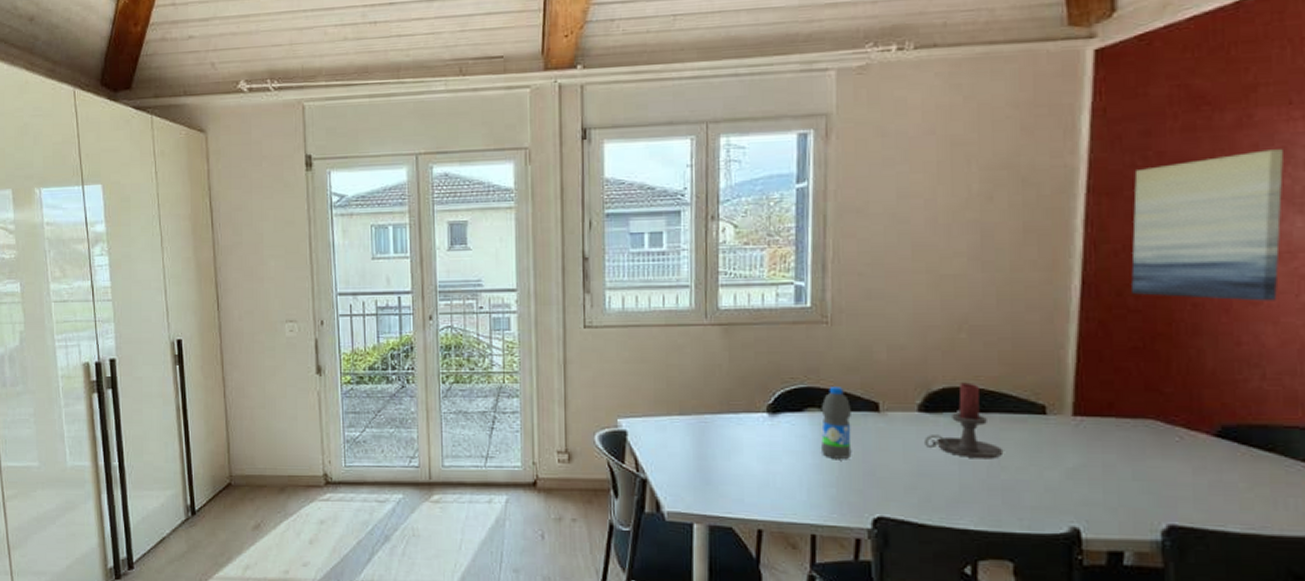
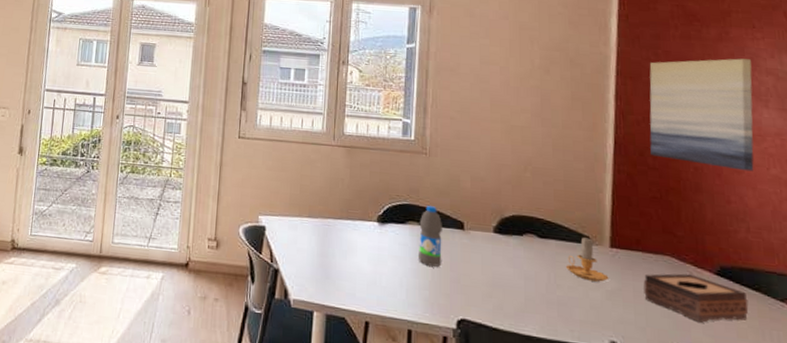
candle holder: present [925,382,1004,459] -> none [498,212,559,278]
candle: none [1012,405,1070,459] -> present [565,236,609,282]
tissue box: none [1116,439,1258,496] -> present [643,273,749,323]

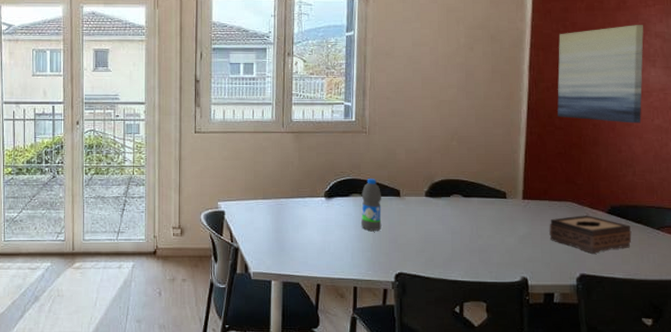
candle: present [565,236,609,282] -> none [485,192,521,229]

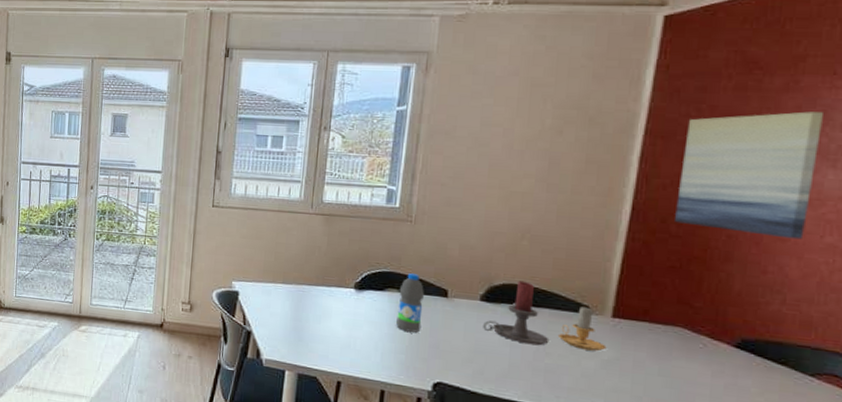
candle holder: none [430,176,480,230] -> present [483,280,549,346]
candle: none [485,192,521,229] -> present [557,306,607,351]
tissue box: present [549,215,632,254] -> none [645,344,770,394]

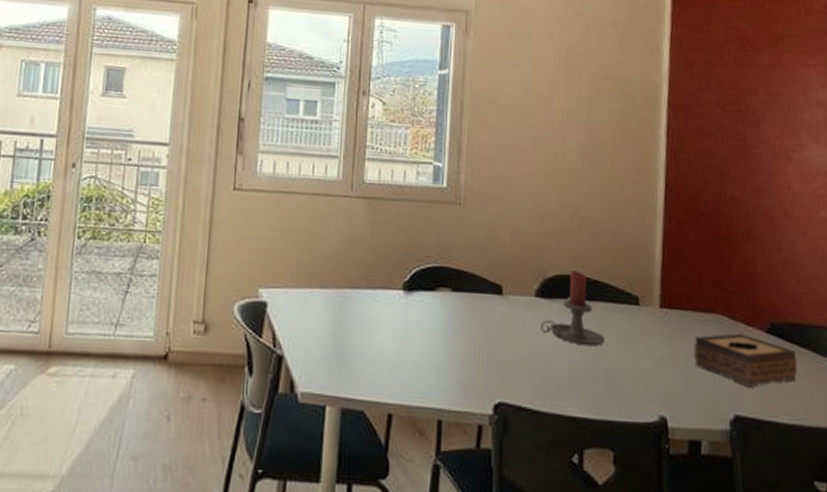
water bottle: present [395,273,424,333] -> none [449,267,478,342]
candle: present [557,306,607,351] -> none [612,296,658,348]
tissue box: none [645,344,770,394] -> present [694,333,798,388]
wall art: present [675,111,823,240] -> none [701,88,805,215]

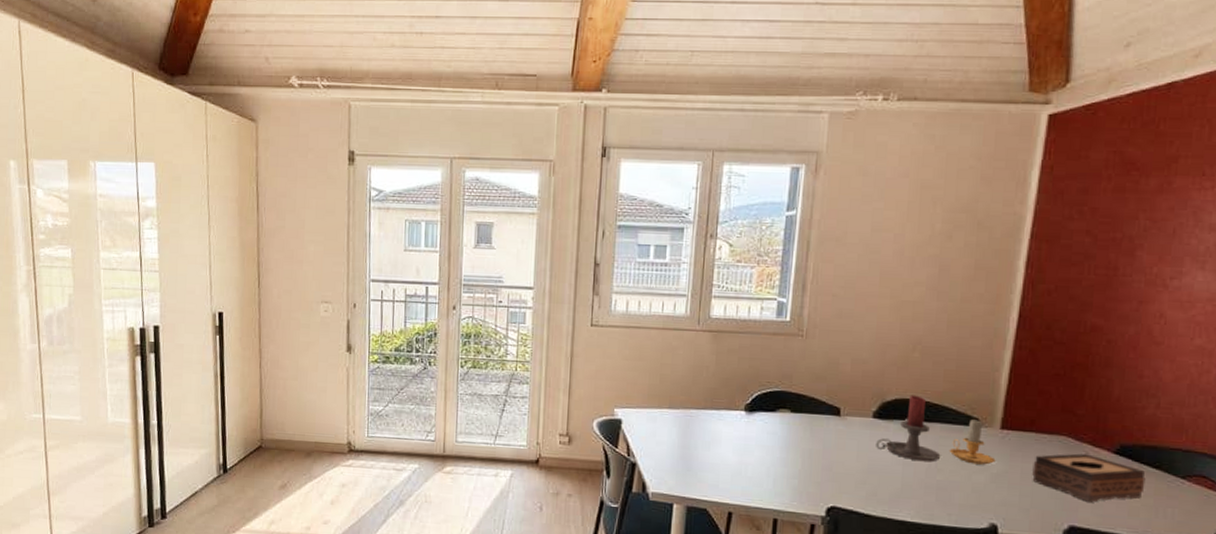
candle: none [612,296,658,348] -> present [949,418,996,465]

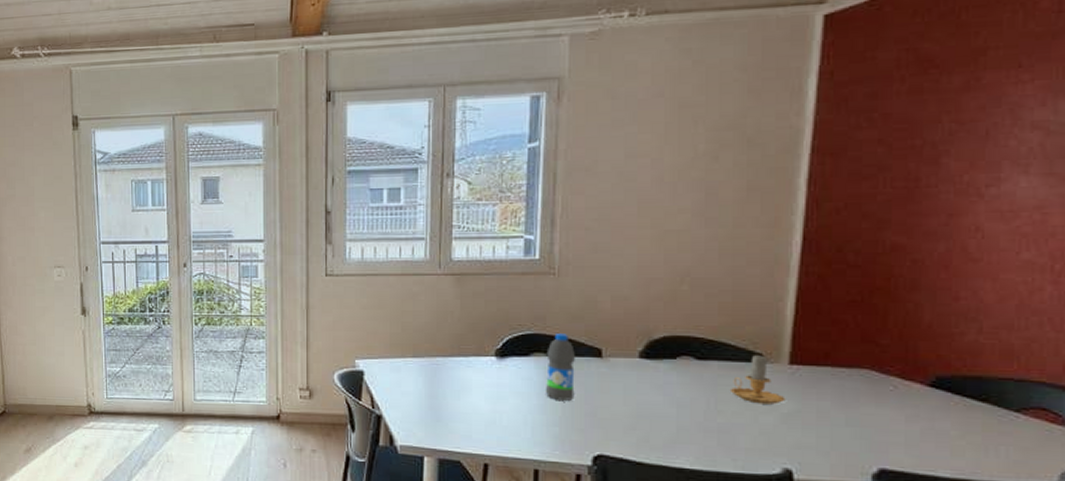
water bottle: none [787,392,816,456] -> present [545,334,575,402]
candle holder: present [876,395,941,462] -> none [645,331,721,404]
tissue box: present [1032,453,1146,502] -> none [830,388,970,442]

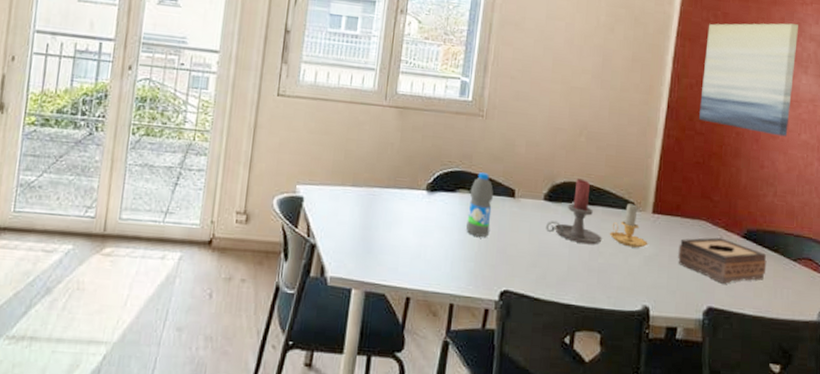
candle holder: none [645,331,721,404] -> present [546,178,602,245]
tissue box: none [830,388,970,442] -> present [678,237,767,284]
wall art: none [852,111,1010,258] -> present [699,23,798,137]

